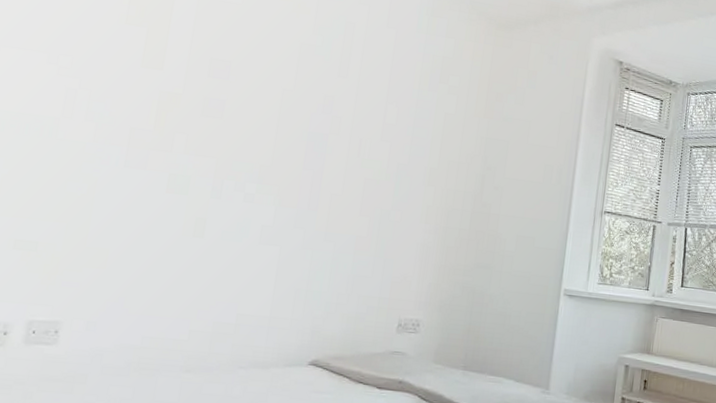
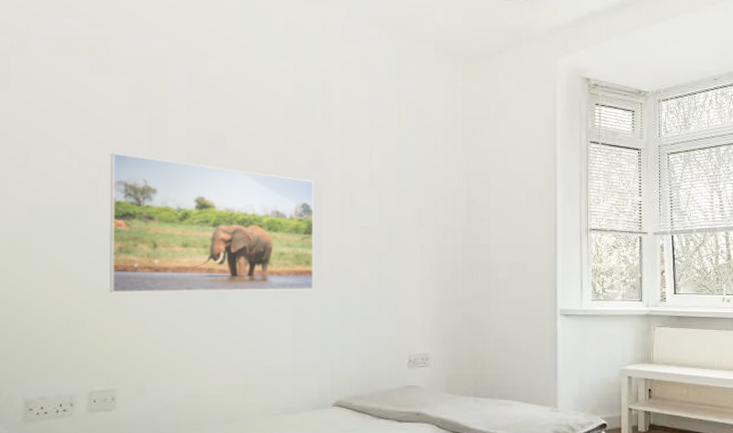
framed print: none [71,64,321,239] -> present [109,152,314,293]

